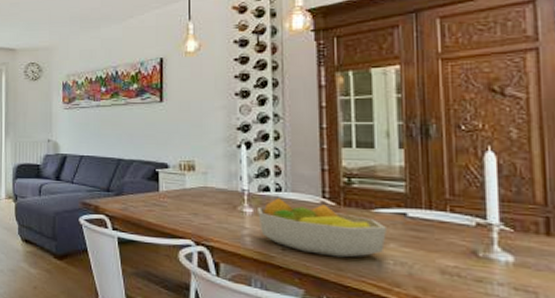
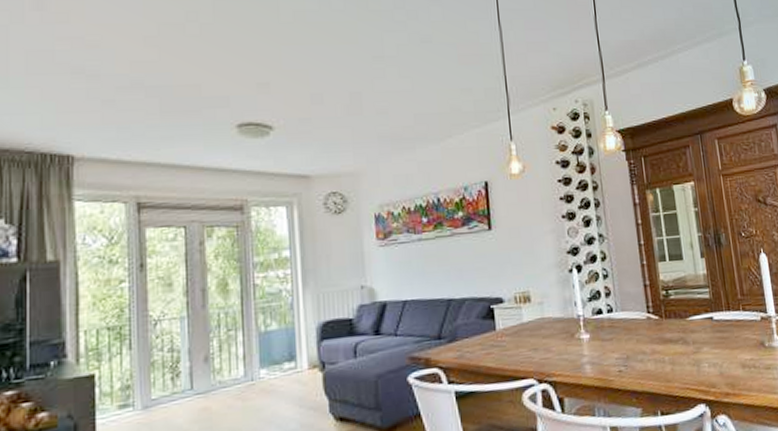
fruit bowl: present [258,198,386,258] -> none [593,319,700,370]

